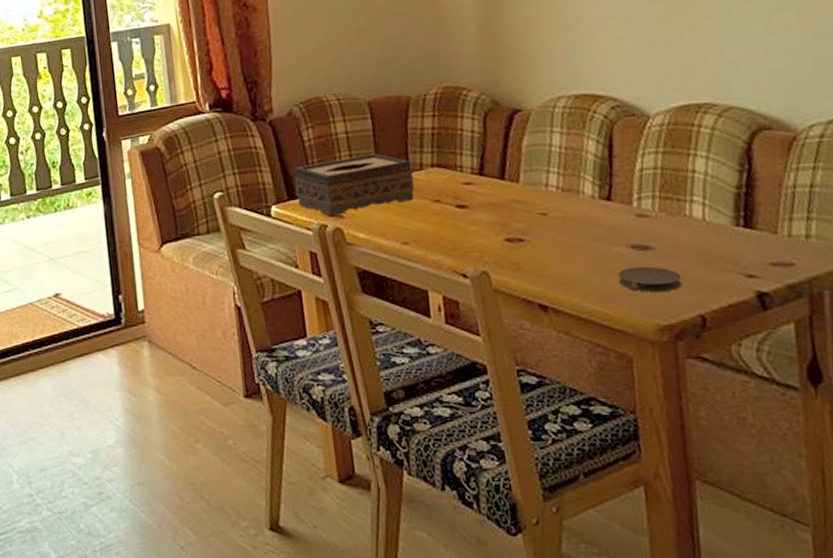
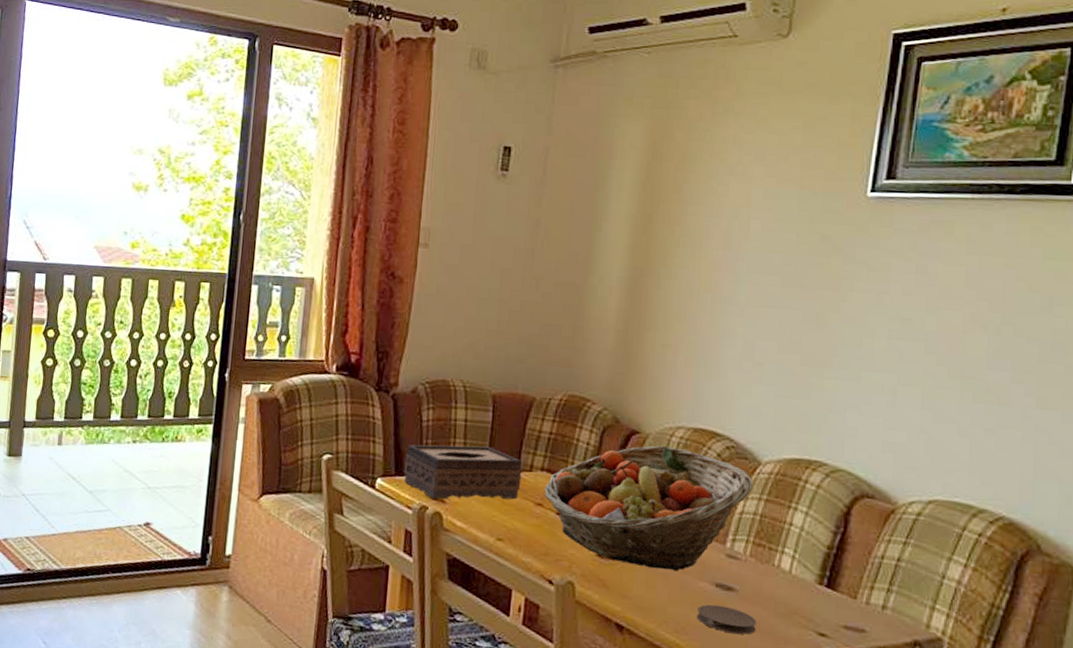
fruit basket: none [438,118,647,243] -> present [544,445,753,572]

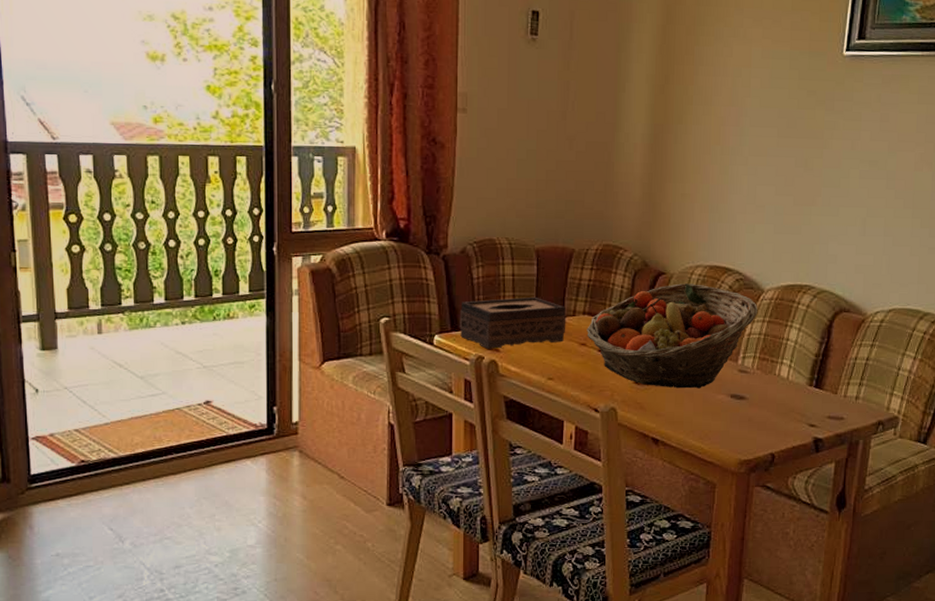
coaster: present [697,604,757,635] -> none [717,412,763,434]

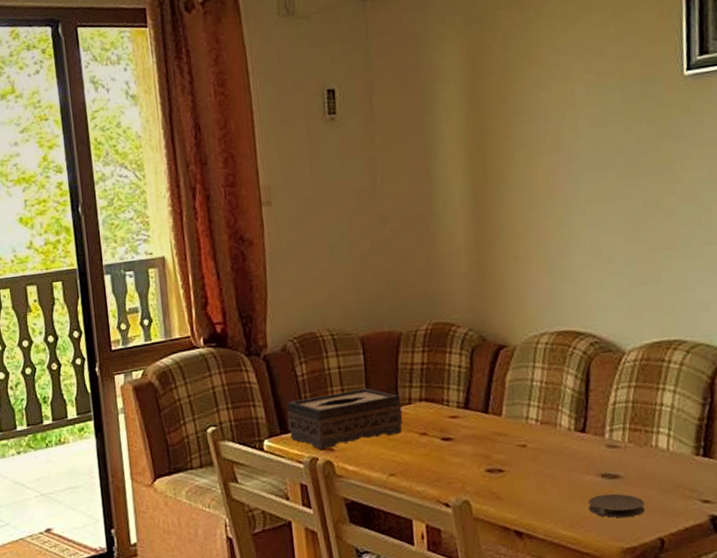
fruit basket: present [587,283,758,389] -> none [426,354,621,473]
coaster: none [717,412,763,434] -> present [588,493,645,518]

